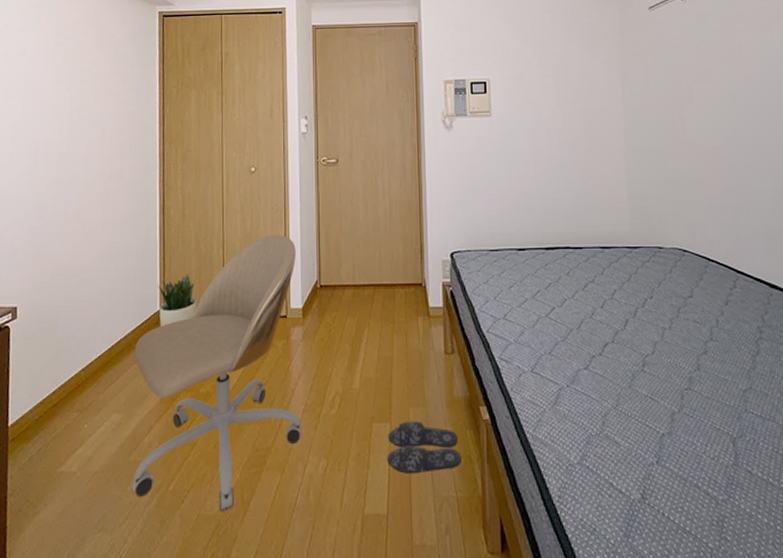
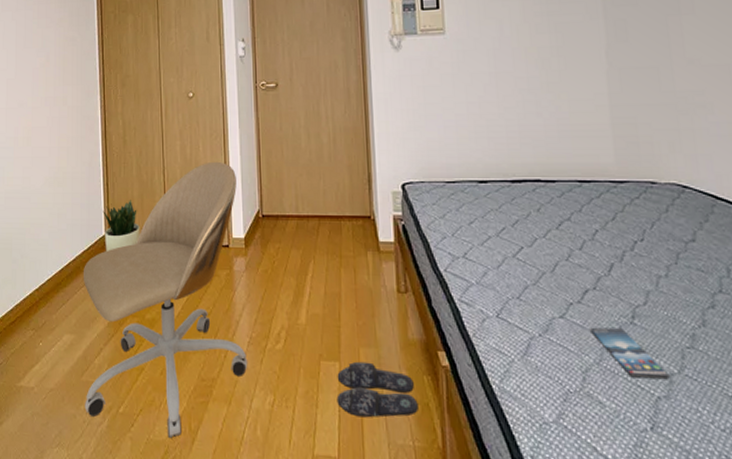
smartphone: none [609,376,672,419] -> present [590,327,670,379]

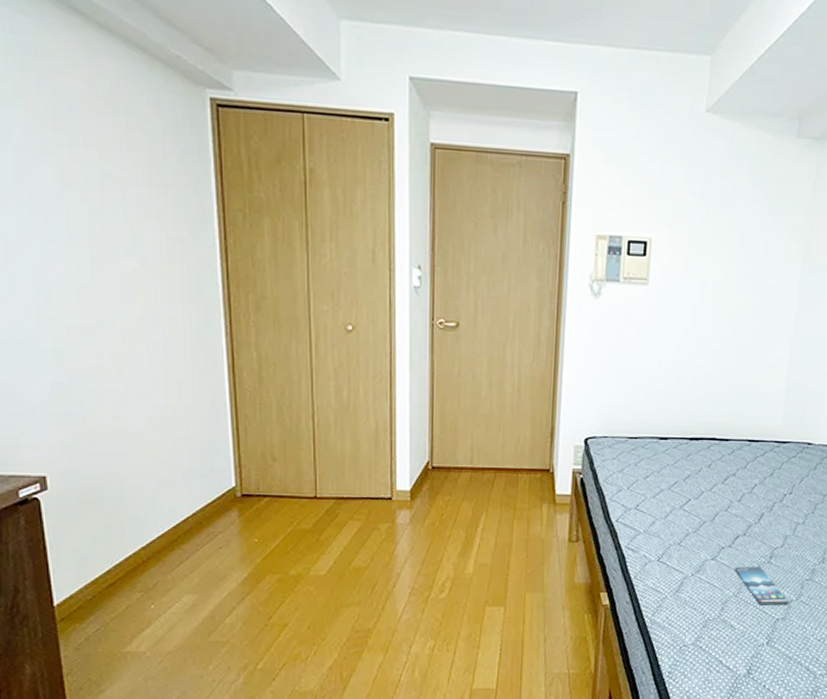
office chair: present [83,161,248,439] -> none [206,407,408,689]
planter: present [103,200,140,251] -> none [232,447,282,505]
slippers: present [336,361,418,418] -> none [499,605,577,653]

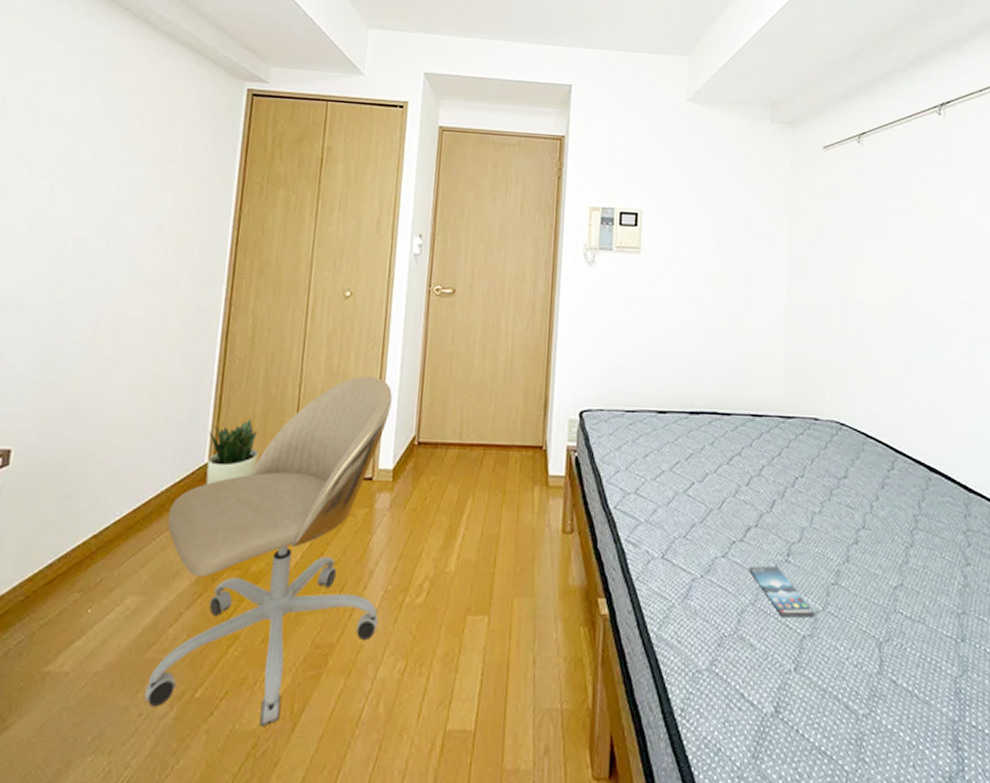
office chair: none [206,407,408,689] -> present [144,375,392,727]
planter: none [232,447,282,505] -> present [205,418,259,484]

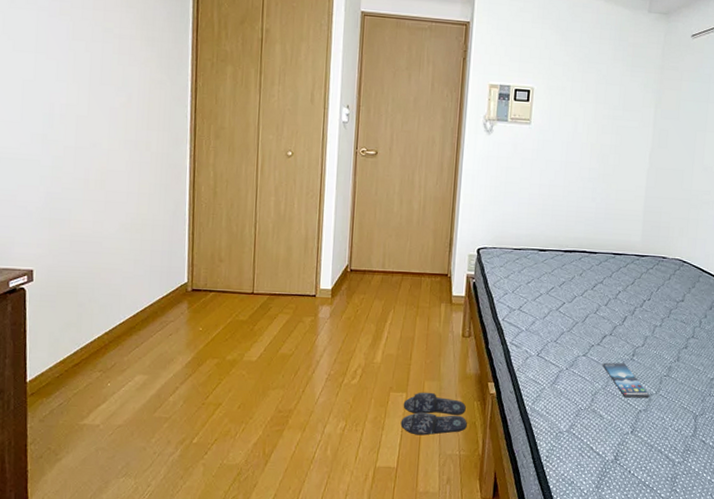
office chair: present [144,375,392,727] -> none [156,218,329,463]
planter: present [205,418,259,484] -> none [186,250,226,298]
slippers: none [480,614,571,680] -> present [400,392,467,436]

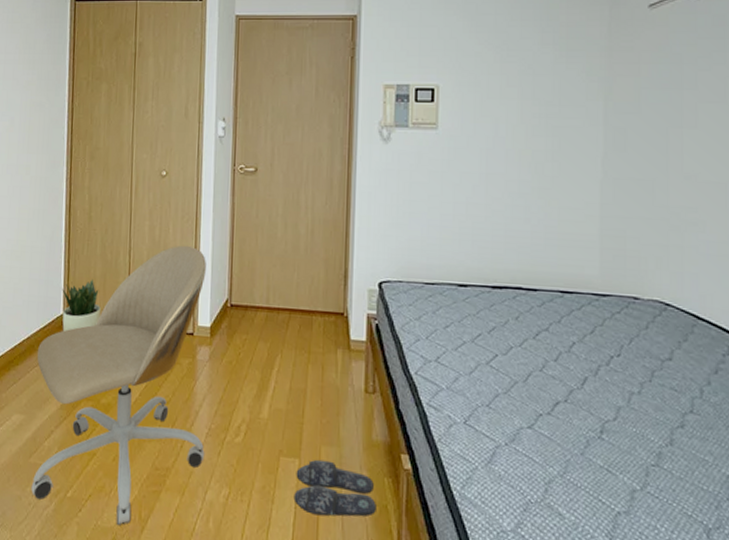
office chair: none [156,218,329,463] -> present [31,245,206,526]
planter: none [186,250,226,298] -> present [62,279,101,332]
smartphone: present [603,362,650,398] -> none [557,439,632,495]

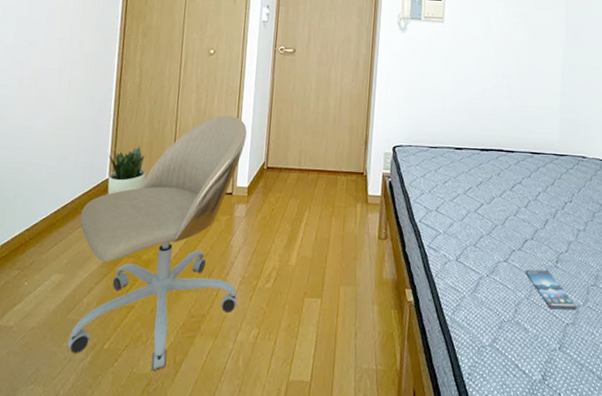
slippers: present [293,459,376,517] -> none [315,298,384,347]
smartphone: none [557,439,632,495] -> present [525,269,577,310]

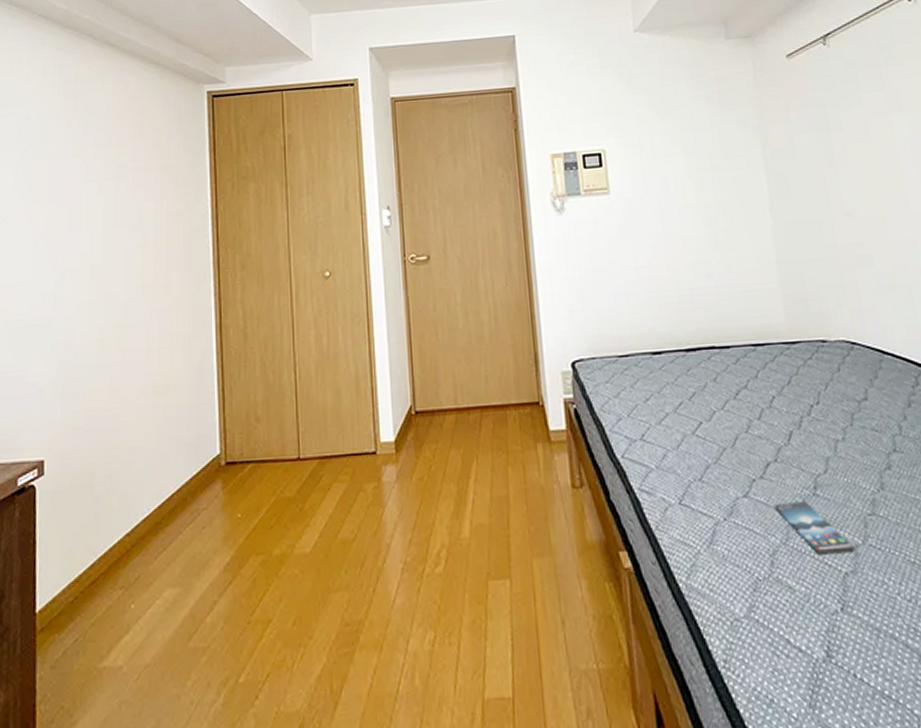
office chair: present [67,115,247,372] -> none [190,351,402,708]
planter: present [107,146,146,194] -> none [217,406,265,475]

